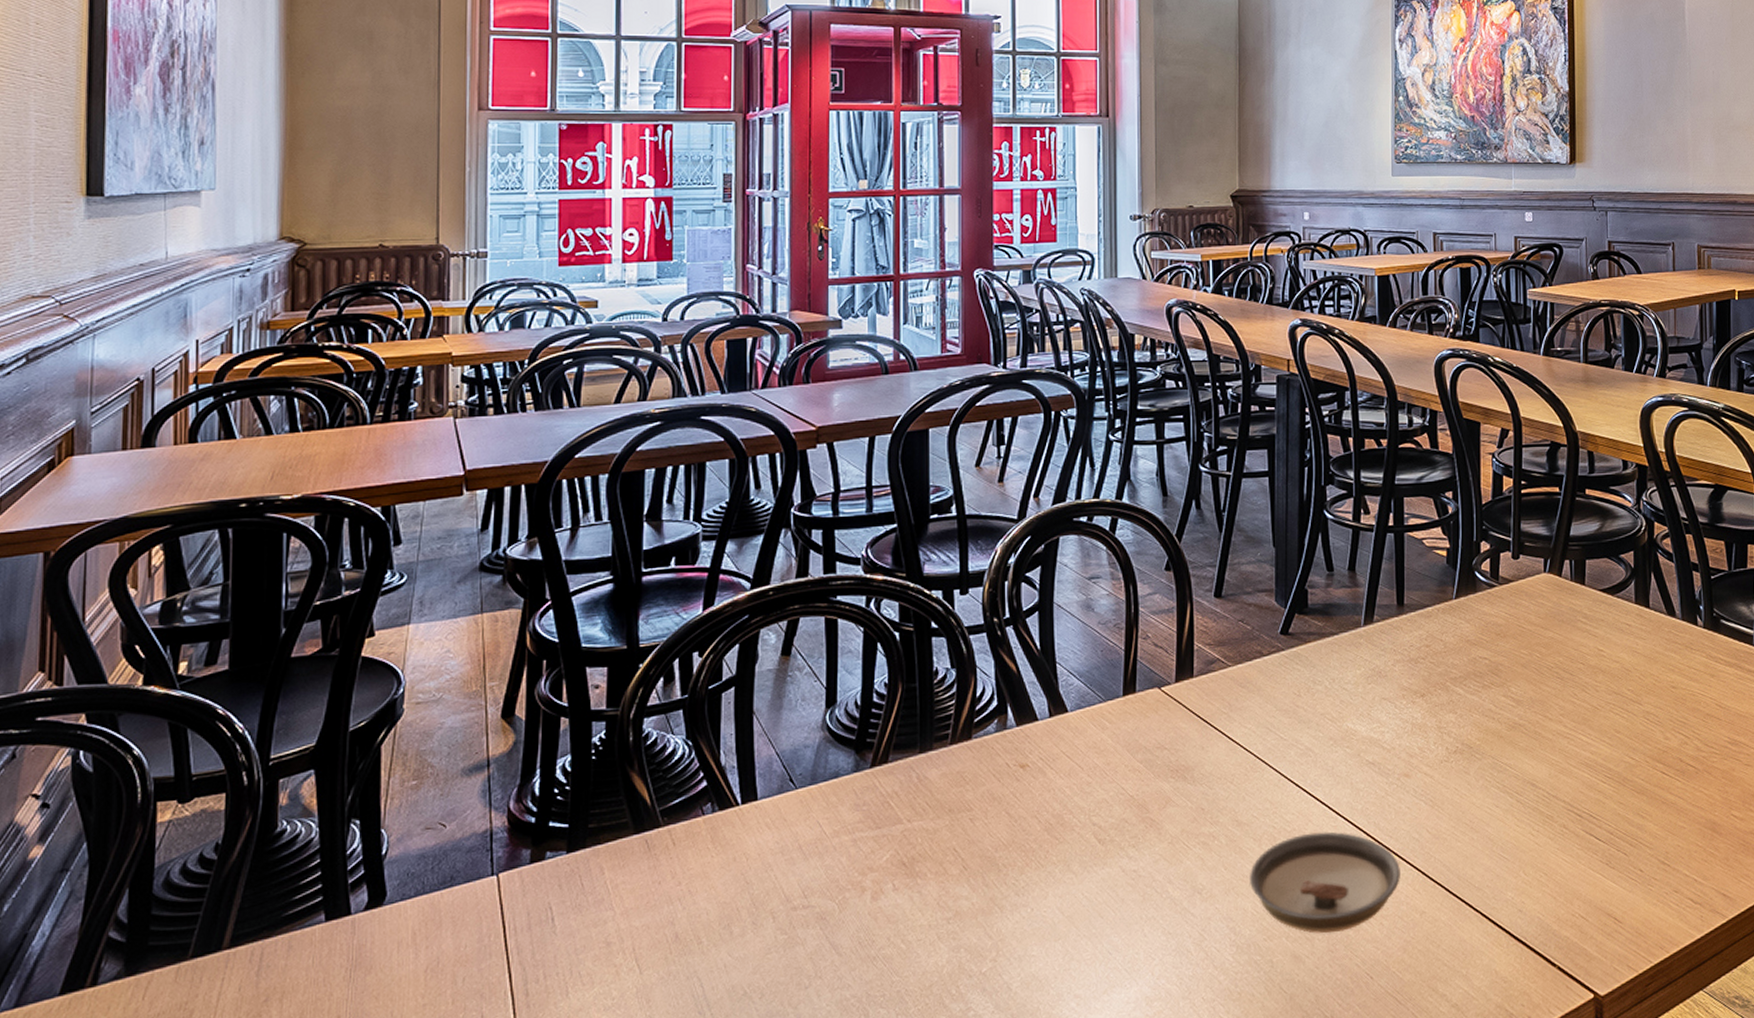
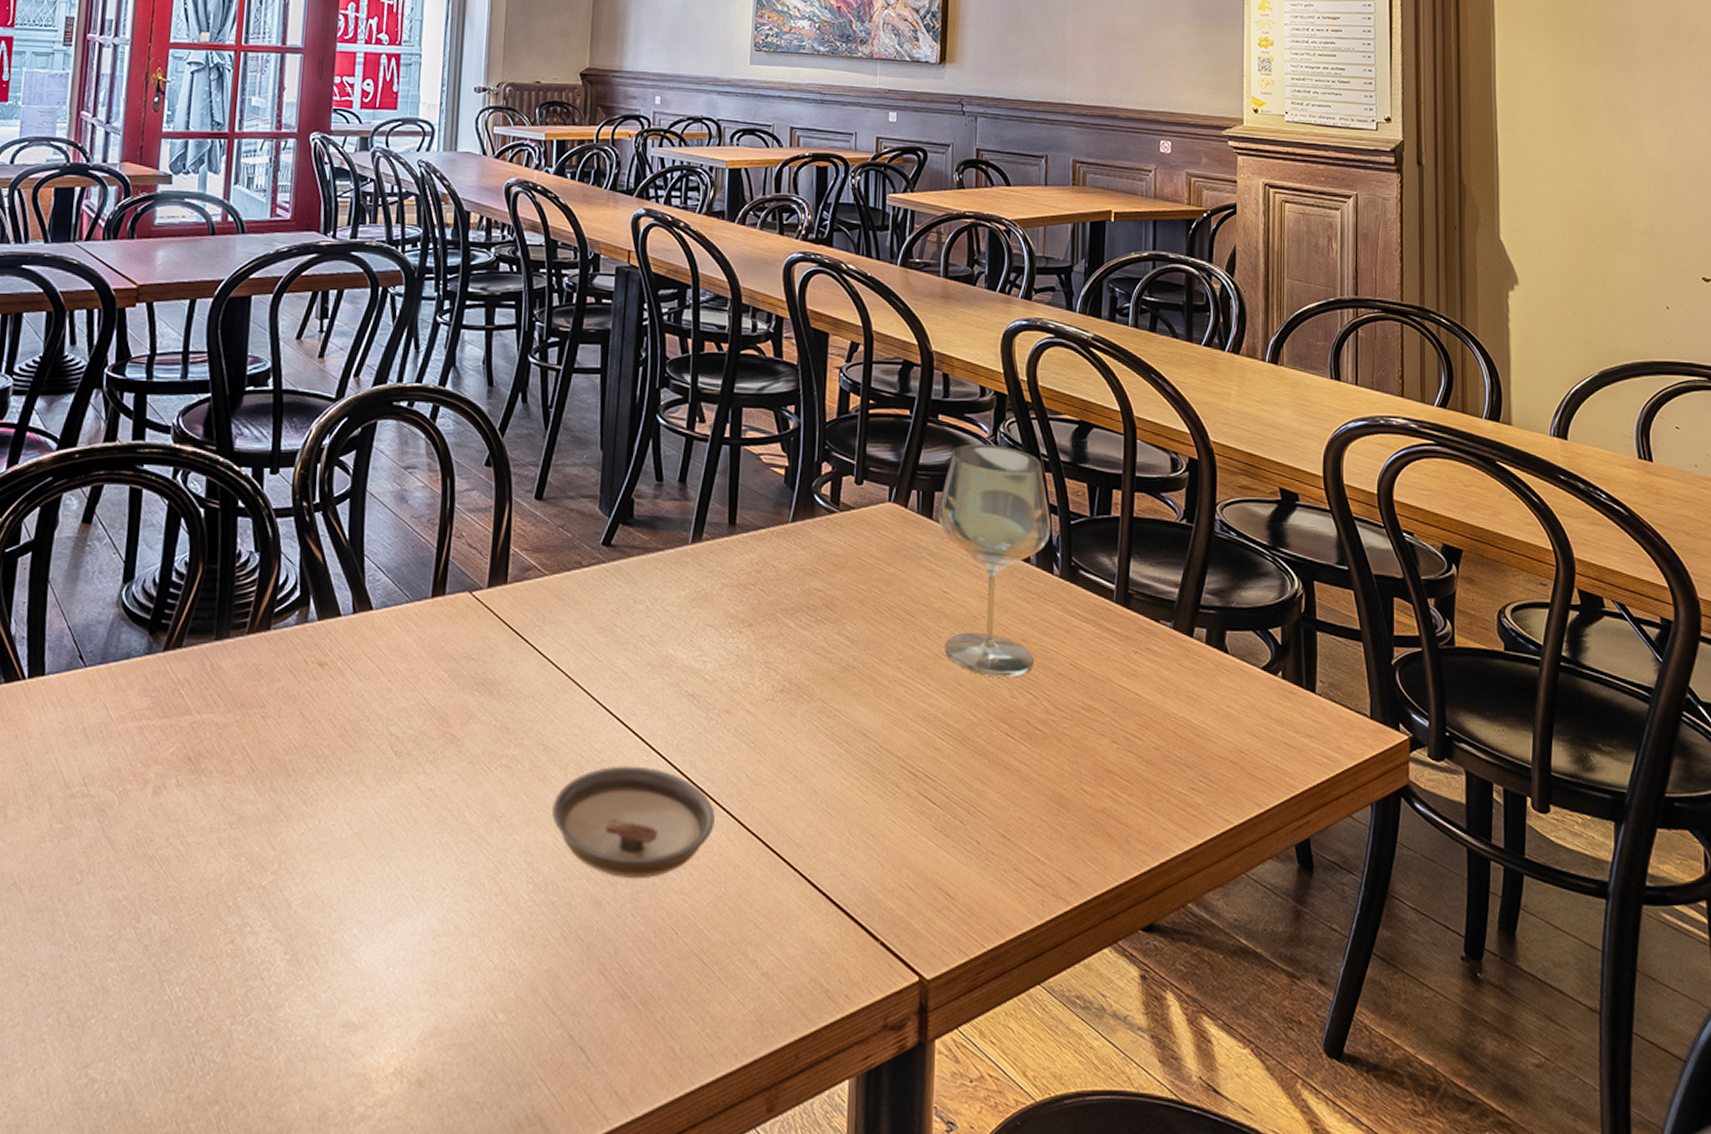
wine glass: none [1589,513,1694,723] -> present [938,444,1052,678]

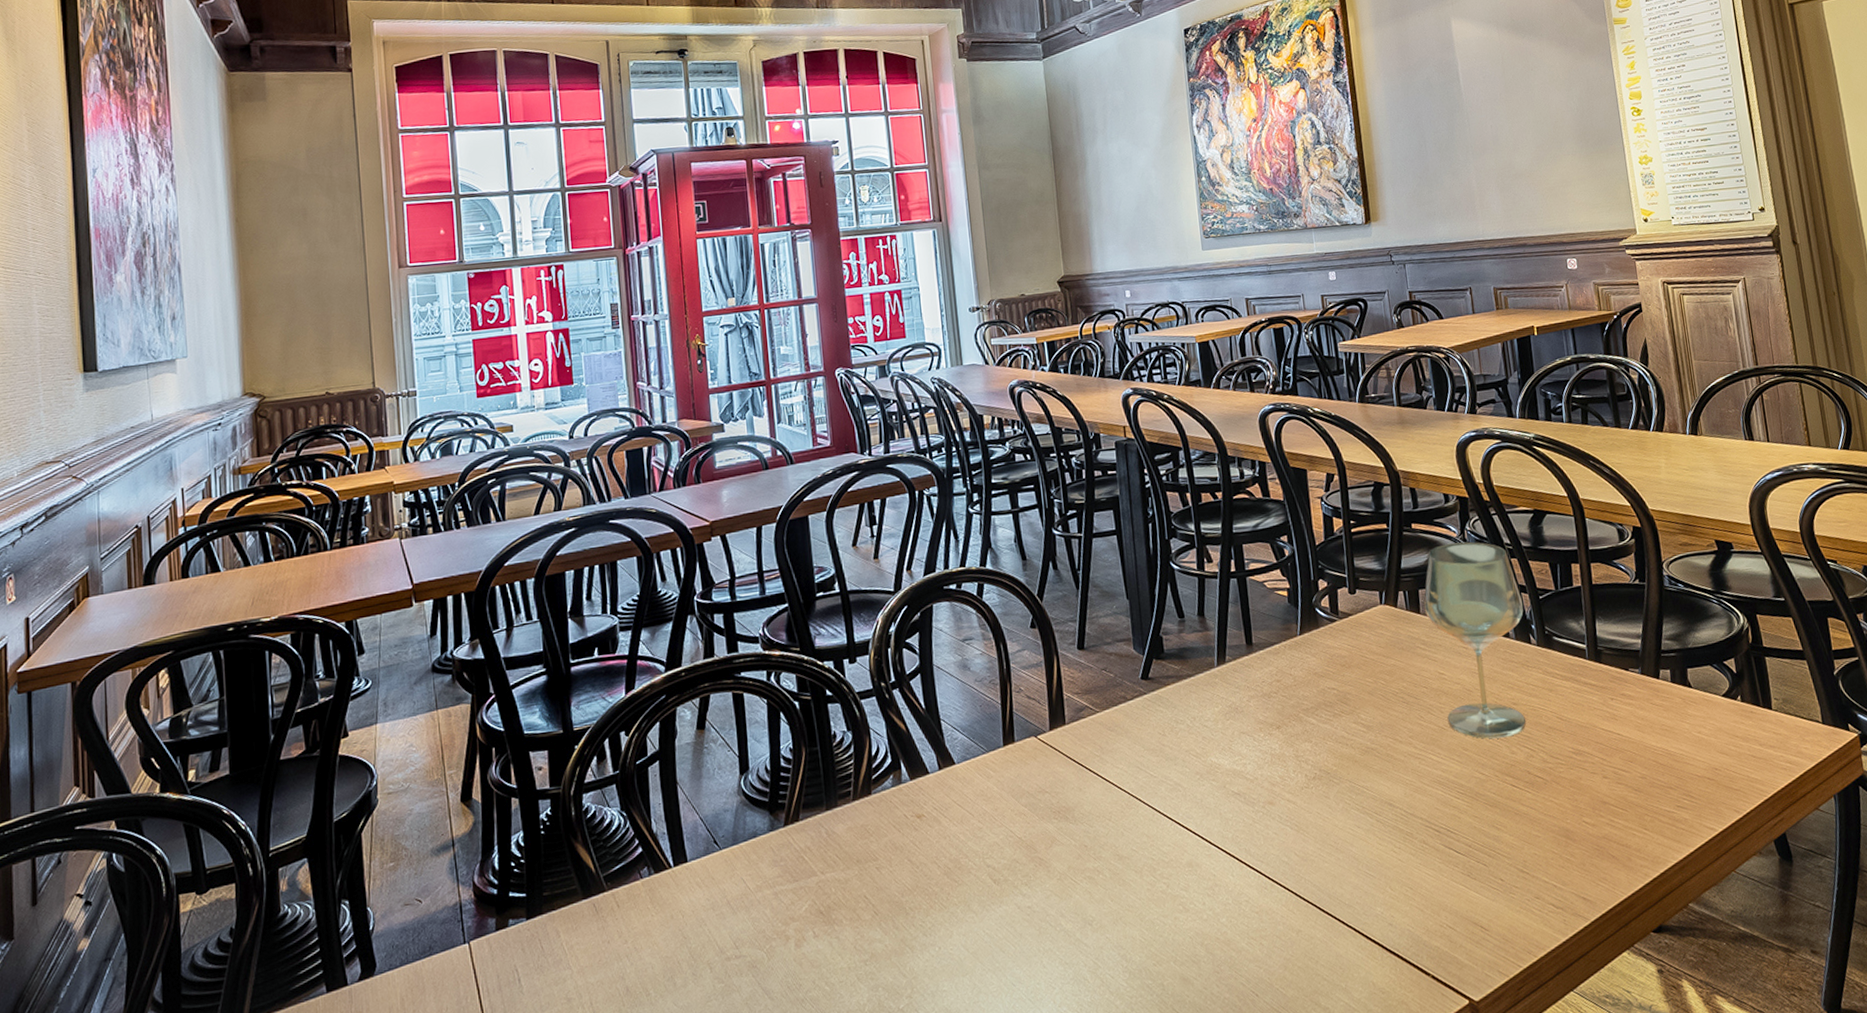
saucer: present [552,766,715,878] -> none [1134,860,1275,956]

